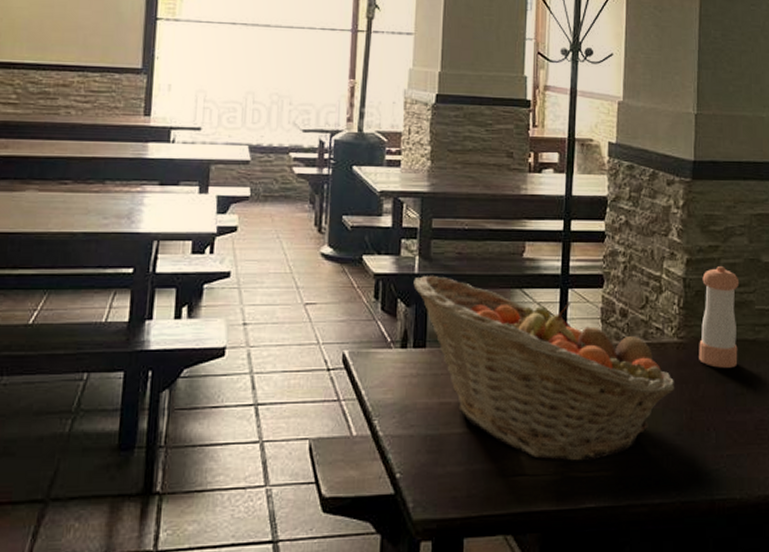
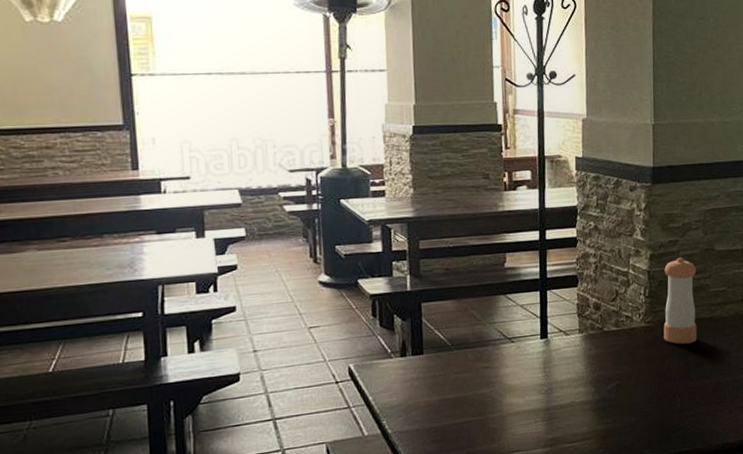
fruit basket: present [413,275,675,461] -> none [407,290,645,436]

